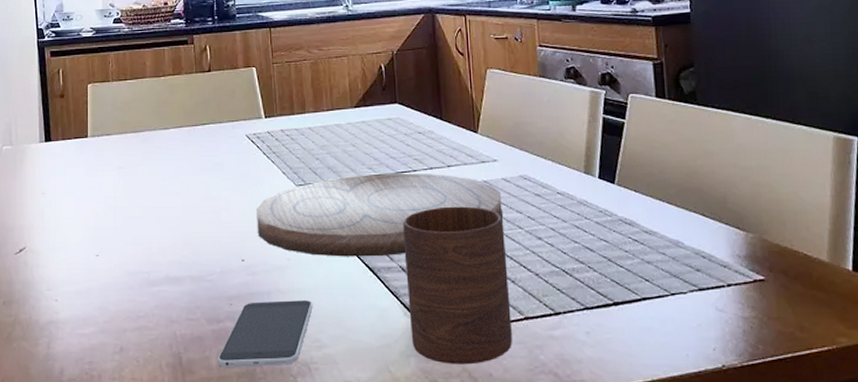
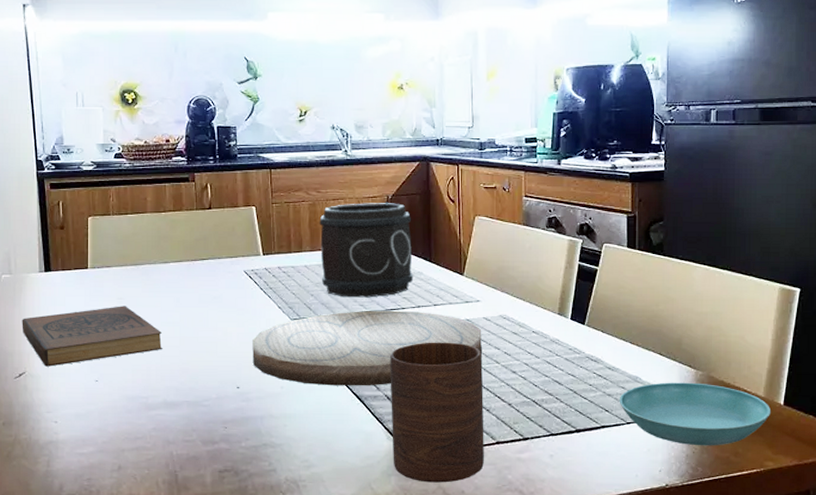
book: none [22,175,164,241] -> present [22,306,163,367]
smartphone: present [217,300,313,367] -> none [211,424,303,484]
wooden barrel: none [322,58,424,161] -> present [319,203,414,298]
saucer: none [660,246,838,320] -> present [619,382,770,446]

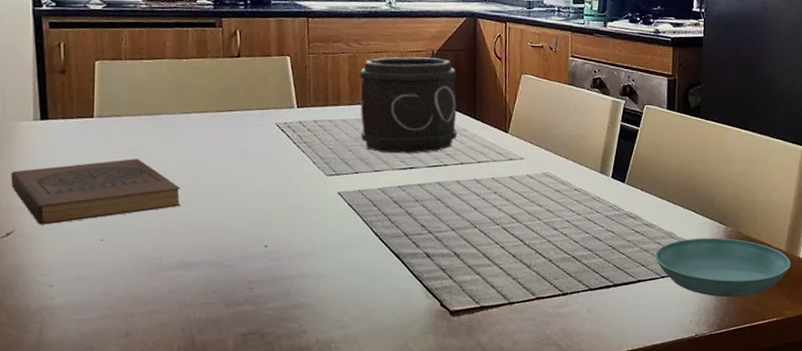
cutting board: present [252,310,482,386] -> none [283,167,525,244]
cup: present [390,342,484,483] -> none [430,199,525,340]

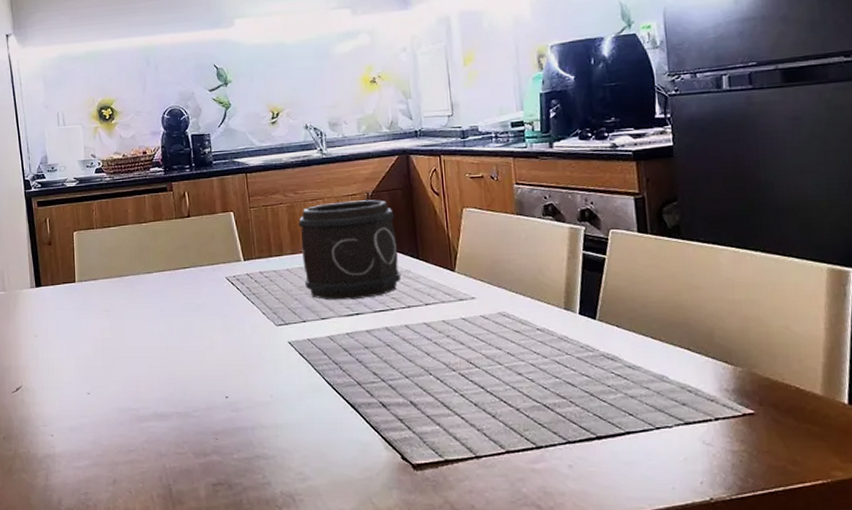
book: present [10,159,181,225] -> none [16,317,151,380]
saucer: present [654,238,791,298] -> none [644,380,833,454]

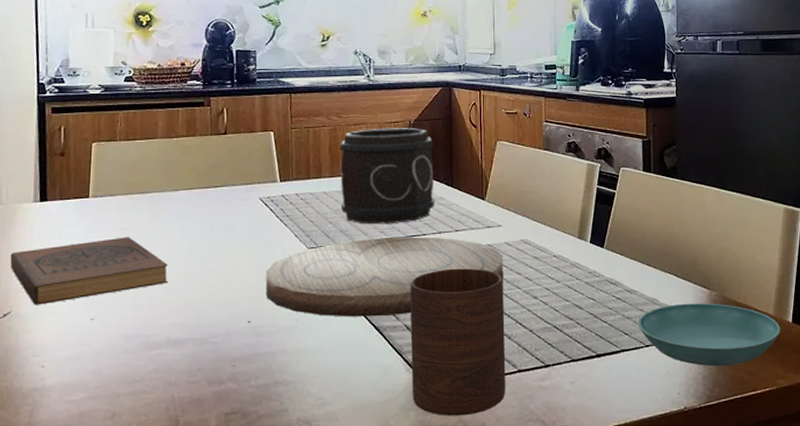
book: none [16,317,151,380] -> present [10,237,168,305]
cutting board: none [238,311,482,394] -> present [265,237,503,317]
cup: none [382,343,494,497] -> present [410,268,506,416]
saucer: none [644,380,833,454] -> present [638,303,780,367]

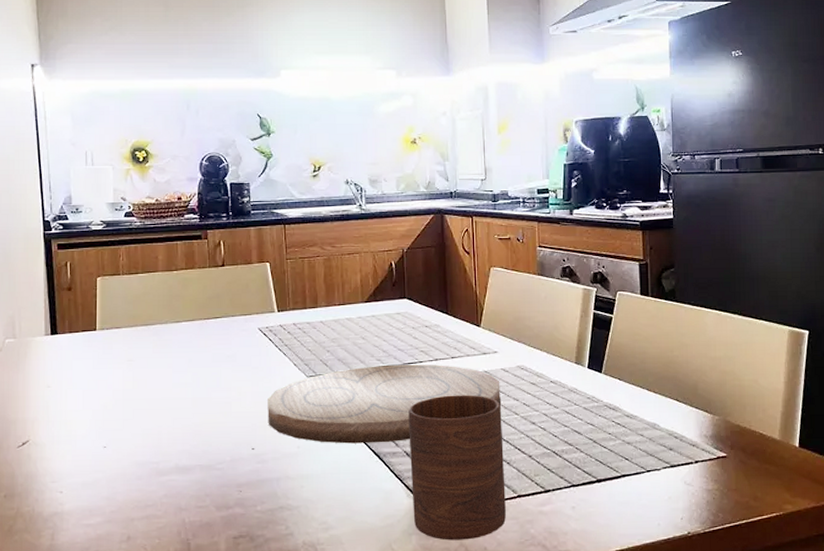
book: present [10,237,168,305] -> none [26,368,175,434]
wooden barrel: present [340,128,435,224] -> none [334,256,431,353]
saucer: present [638,303,780,367] -> none [638,427,786,492]

